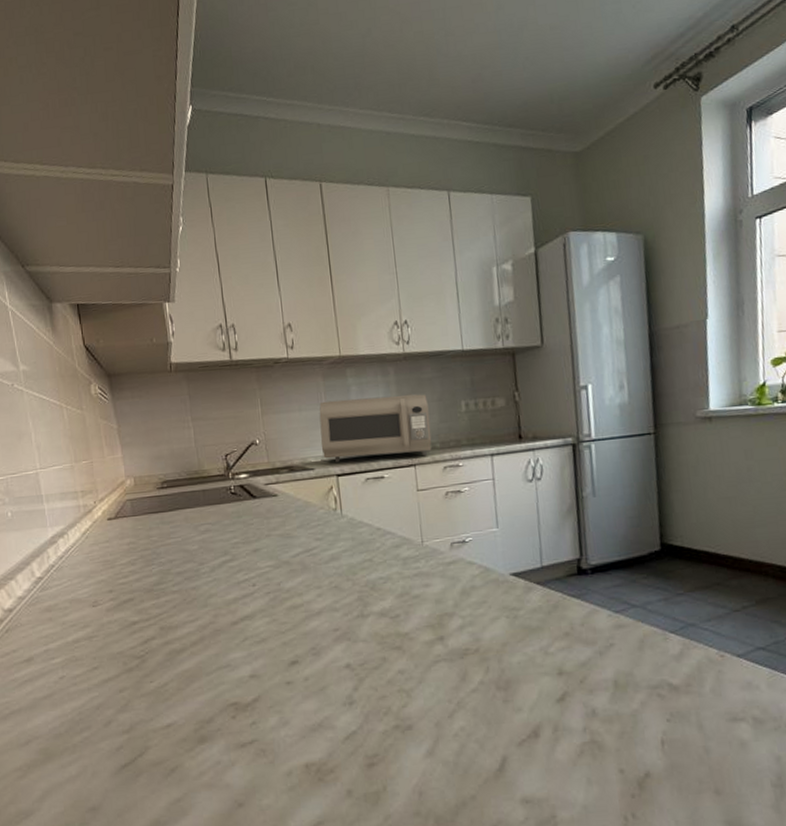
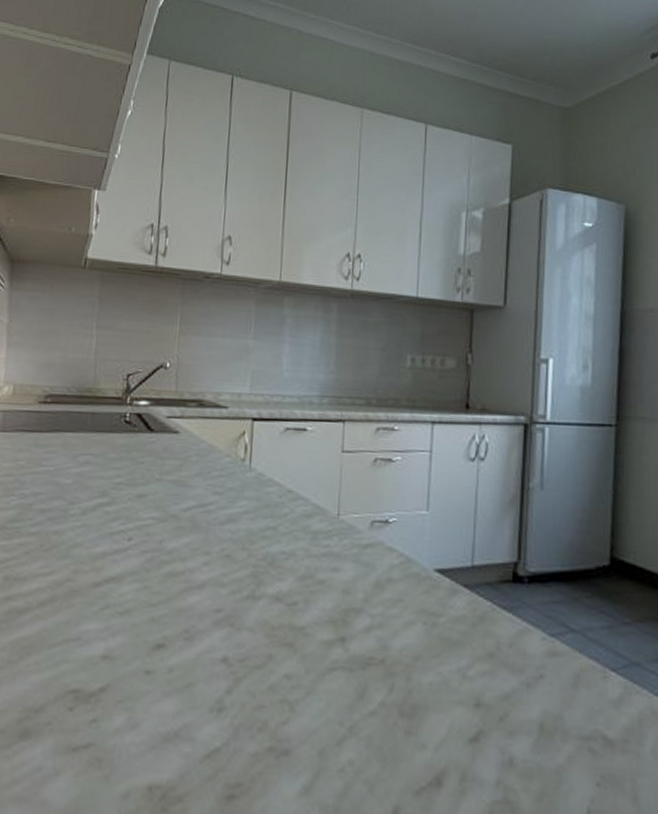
microwave: present [319,394,432,462] -> none [240,330,370,412]

